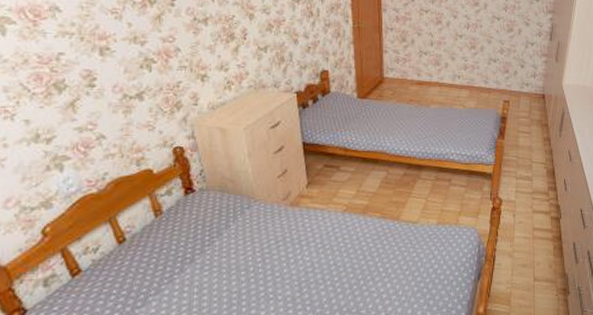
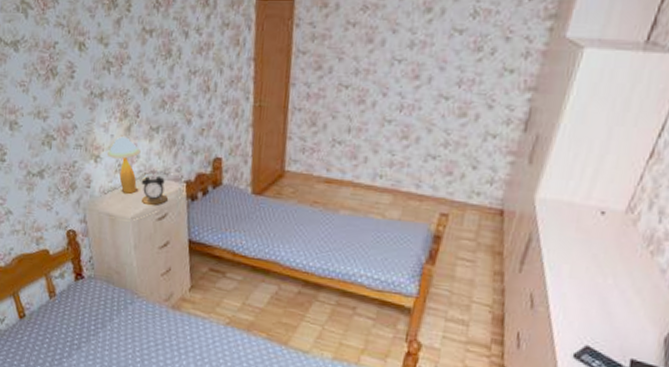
table lamp: none [214,55,250,107] -> present [106,135,141,194]
alarm clock: none [252,87,279,116] -> present [141,173,168,206]

